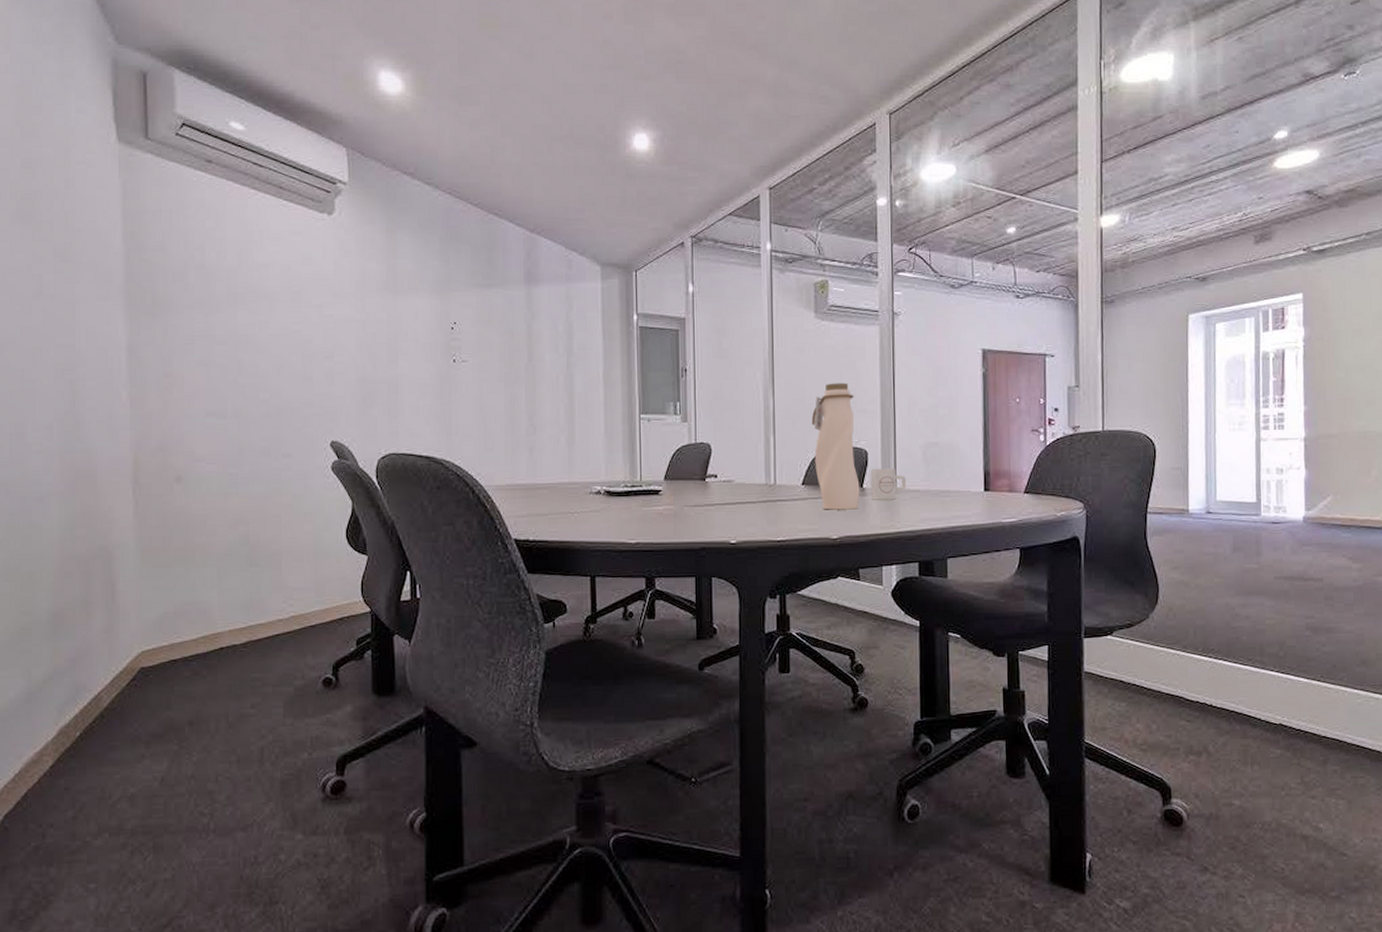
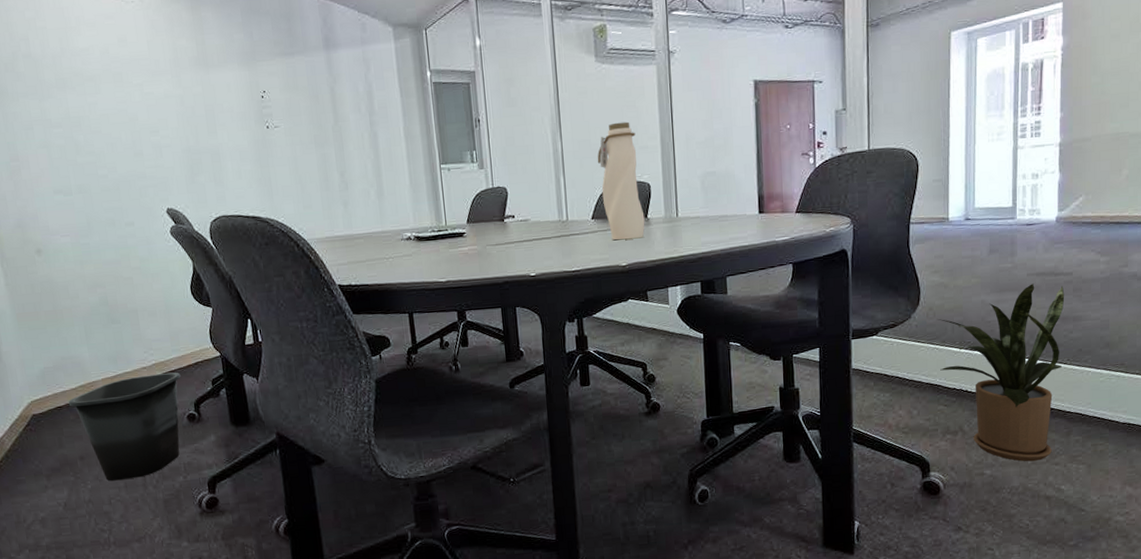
waste bin: none [185,627,322,754] -> present [68,372,181,481]
mug: present [870,468,906,500] -> none [653,198,687,229]
house plant: none [1178,588,1316,793] -> present [938,284,1065,462]

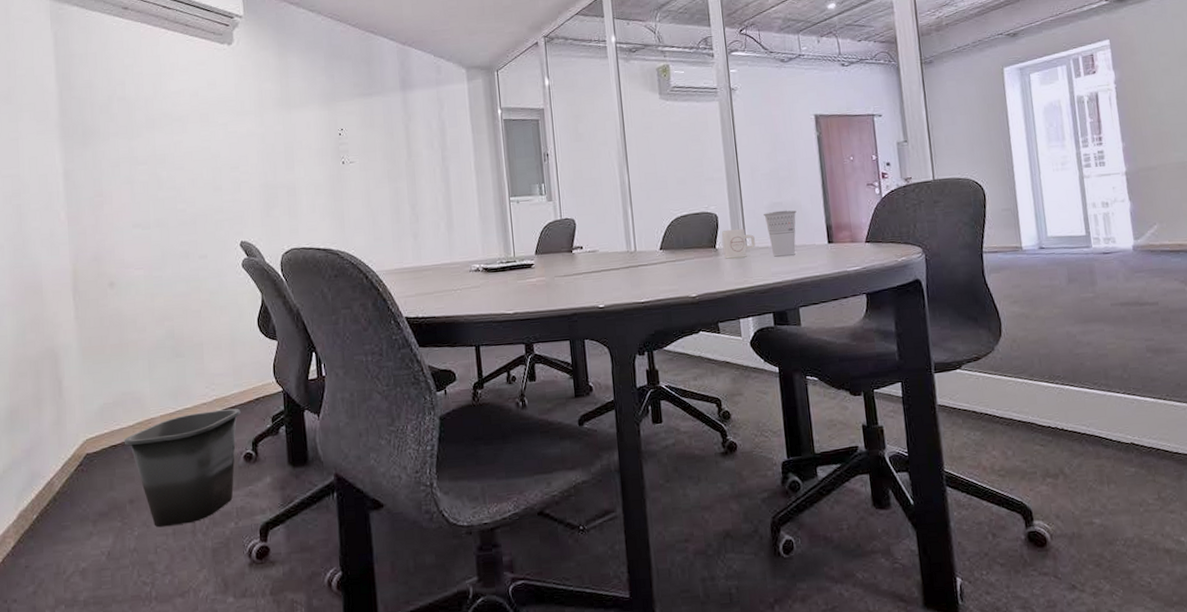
water bottle: present [597,121,645,241] -> none [663,155,714,271]
mug: none [653,198,687,229] -> present [721,228,755,259]
cup: none [697,179,729,227] -> present [764,210,797,257]
house plant: present [938,284,1065,462] -> none [1023,314,1164,509]

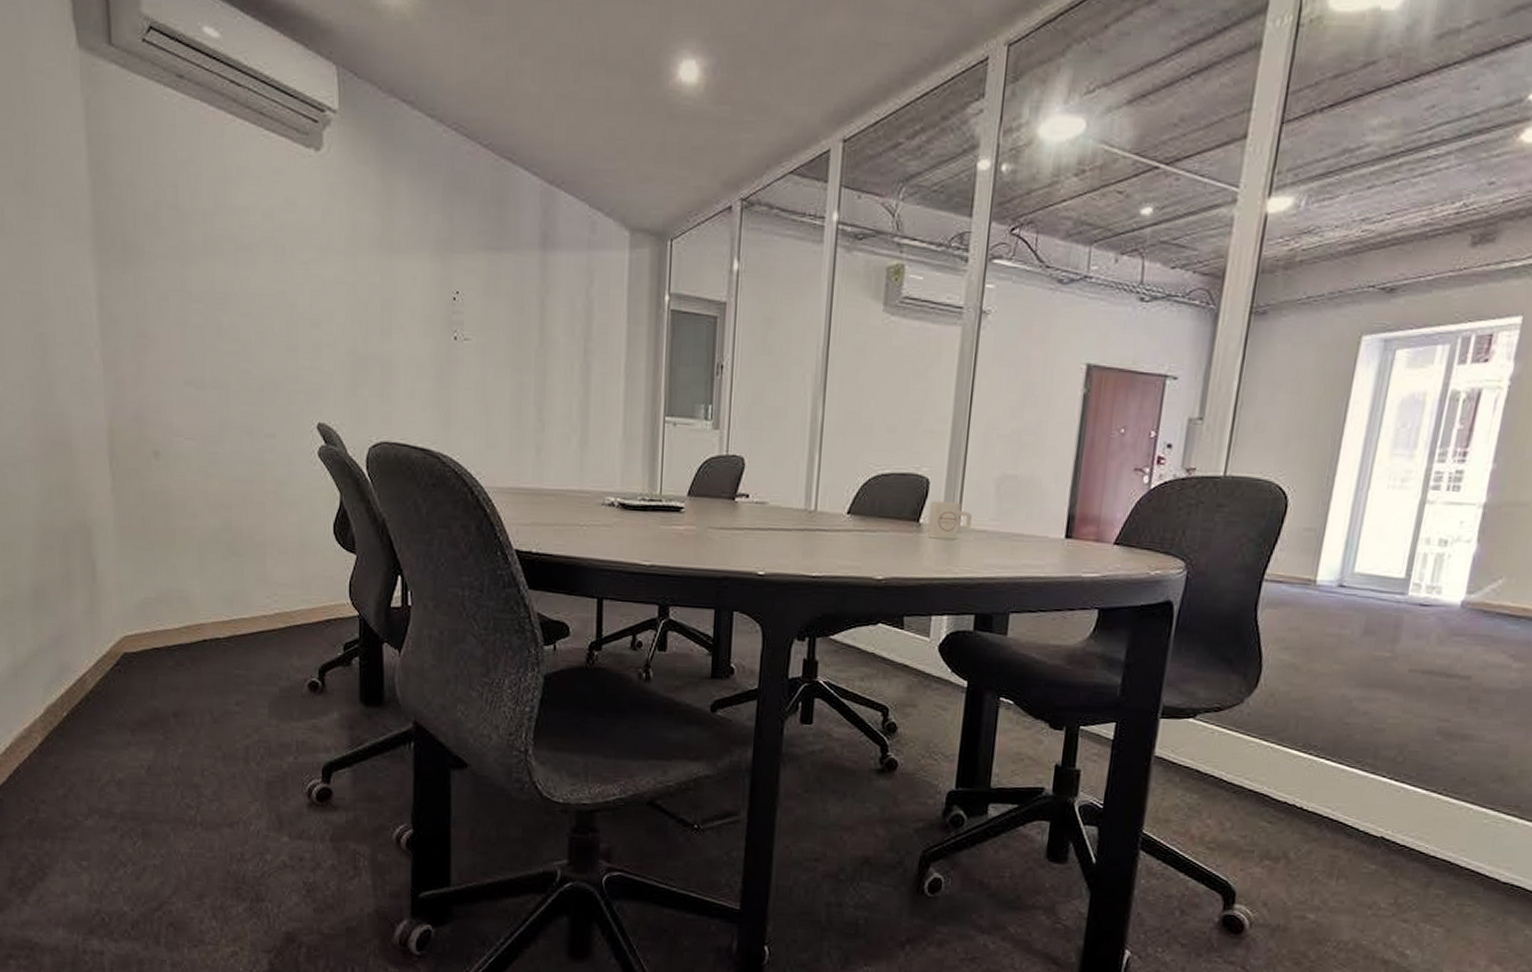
waste bin: present [124,408,241,527] -> none [168,625,307,750]
cup: present [764,210,797,257] -> none [990,486,1034,547]

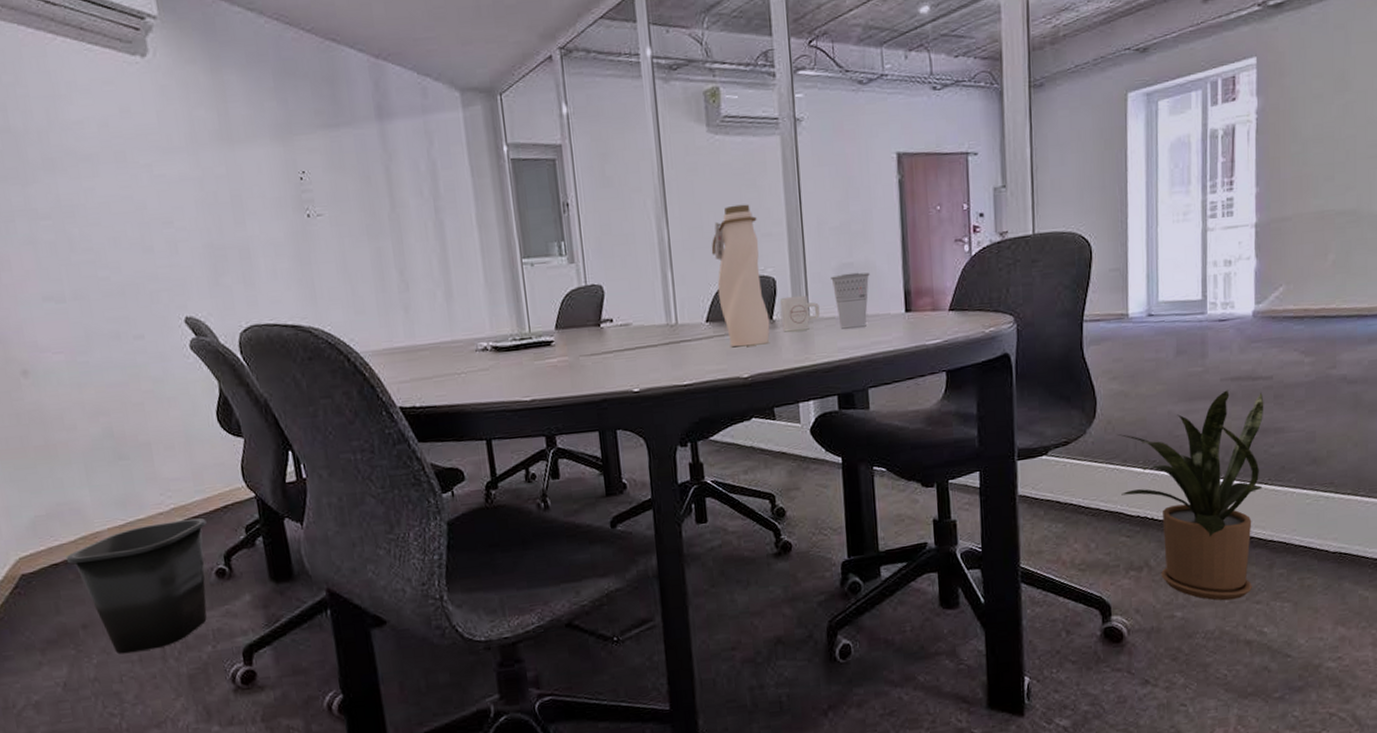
waste bin: none [168,625,307,750] -> present [66,517,207,654]
water bottle: none [864,394,921,548] -> present [711,204,770,348]
cup: none [990,486,1034,547] -> present [831,272,870,329]
house plant: none [1271,683,1456,913] -> present [1118,390,1264,601]

